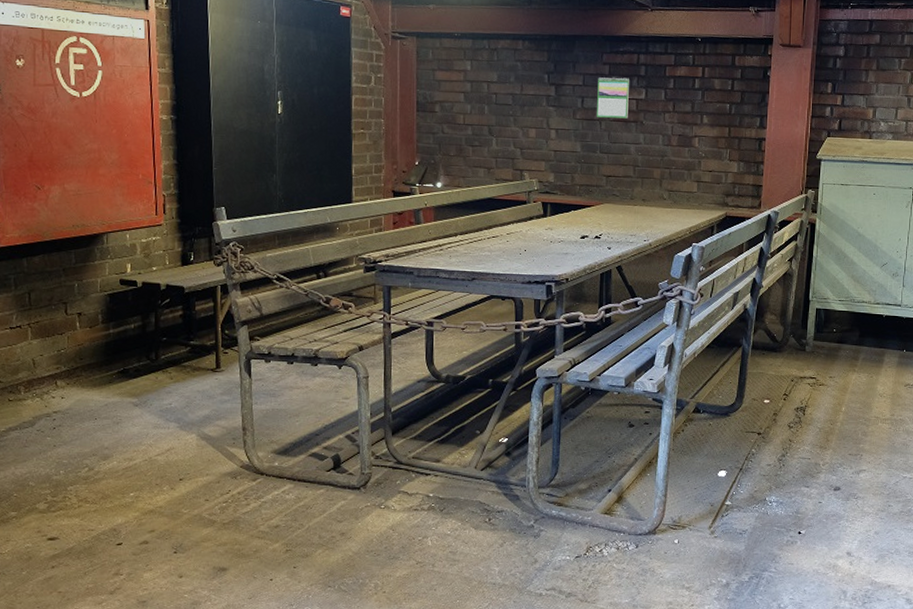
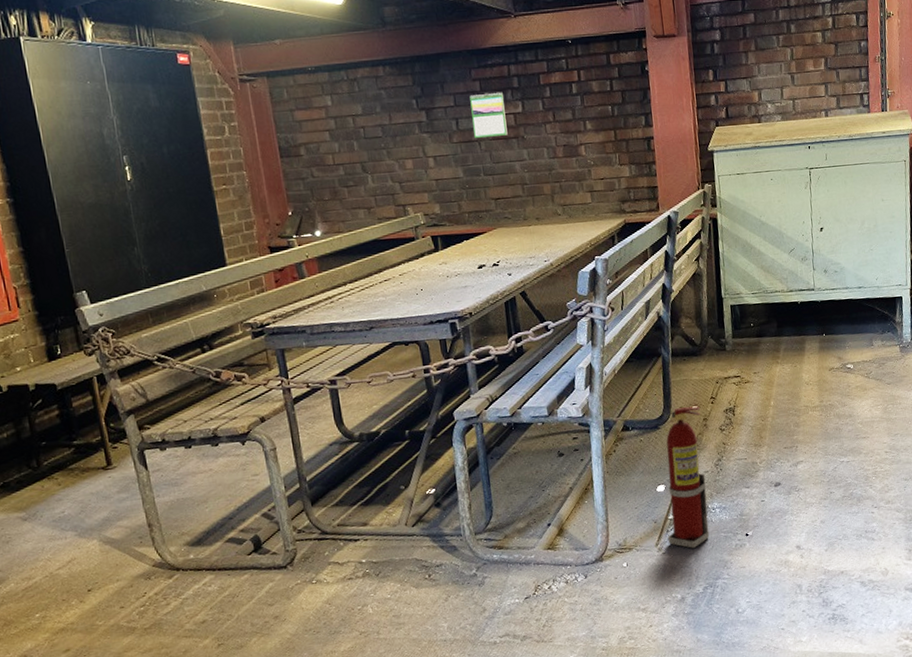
fire extinguisher: none [721,399,771,538] -> present [666,406,710,549]

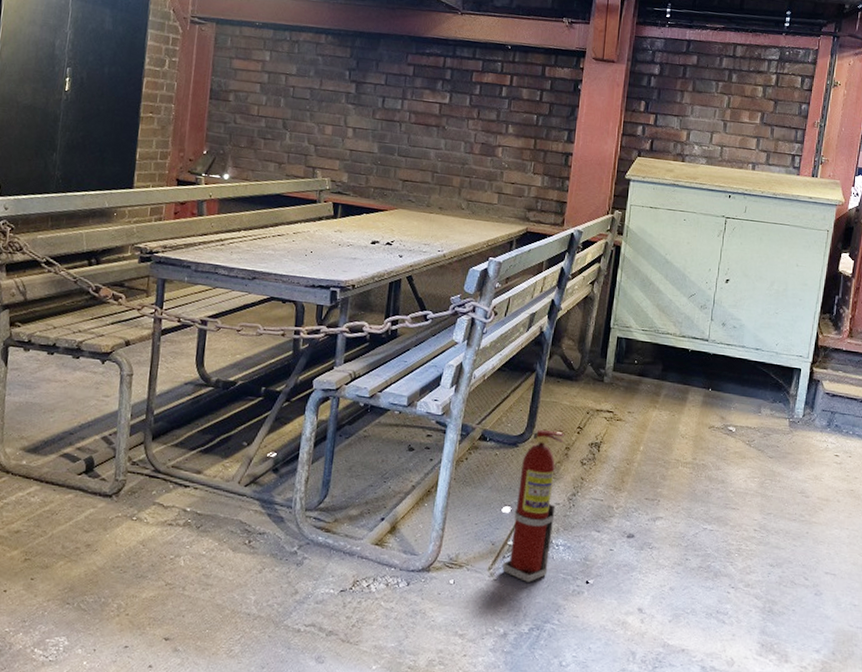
calendar: present [470,92,508,138] -> none [396,78,434,123]

